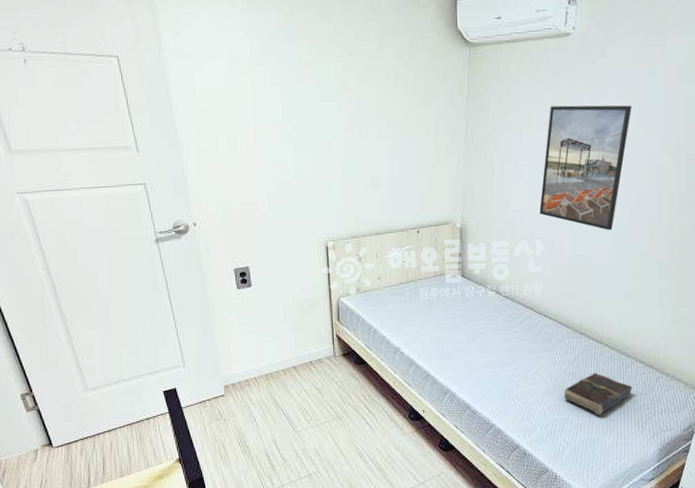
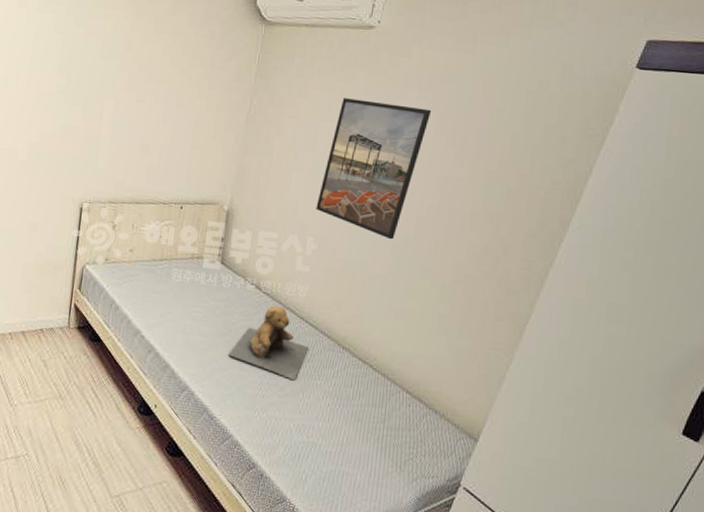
teddy bear: none [480,306,550,369] -> present [228,305,309,381]
book: present [564,373,633,415] -> none [316,395,395,446]

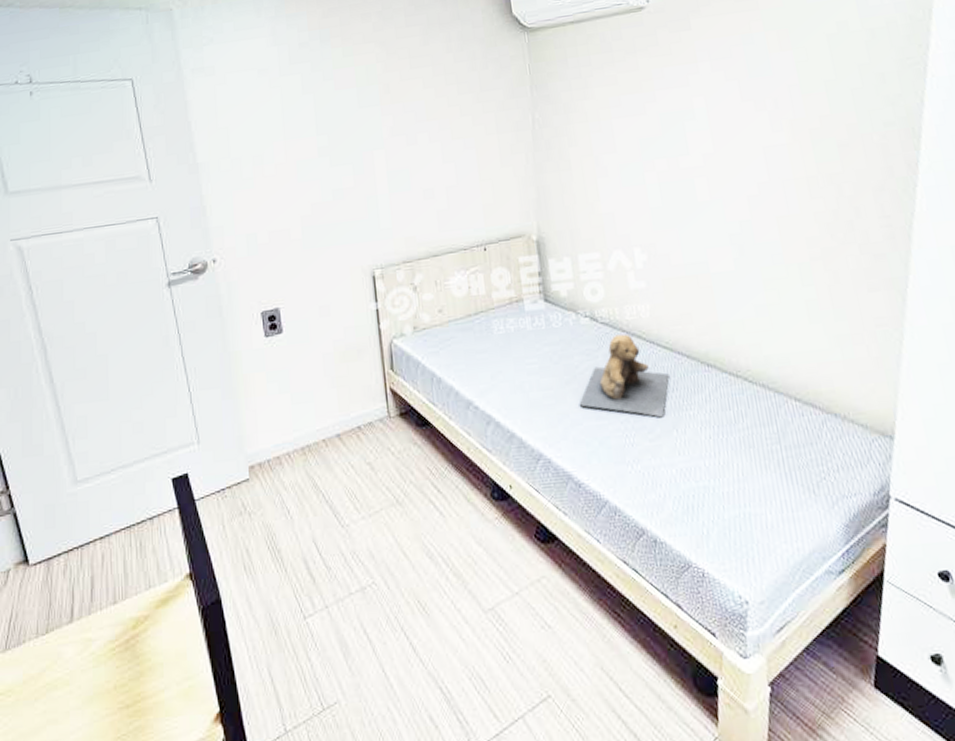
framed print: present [316,98,432,240] -> none [631,78,731,230]

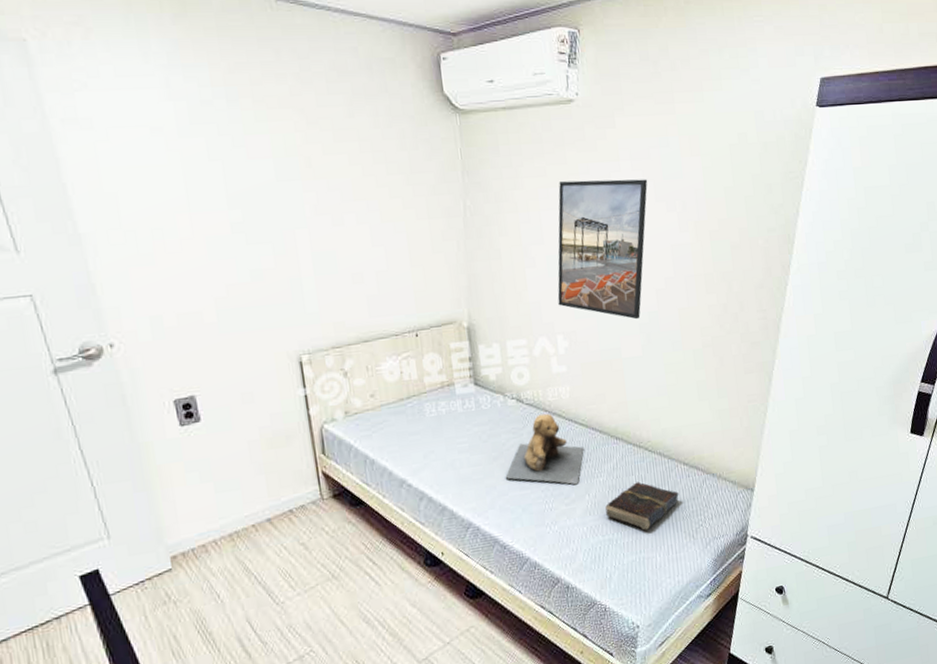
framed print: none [631,78,731,230] -> present [557,179,648,320]
book: none [698,418,791,479] -> present [605,482,679,530]

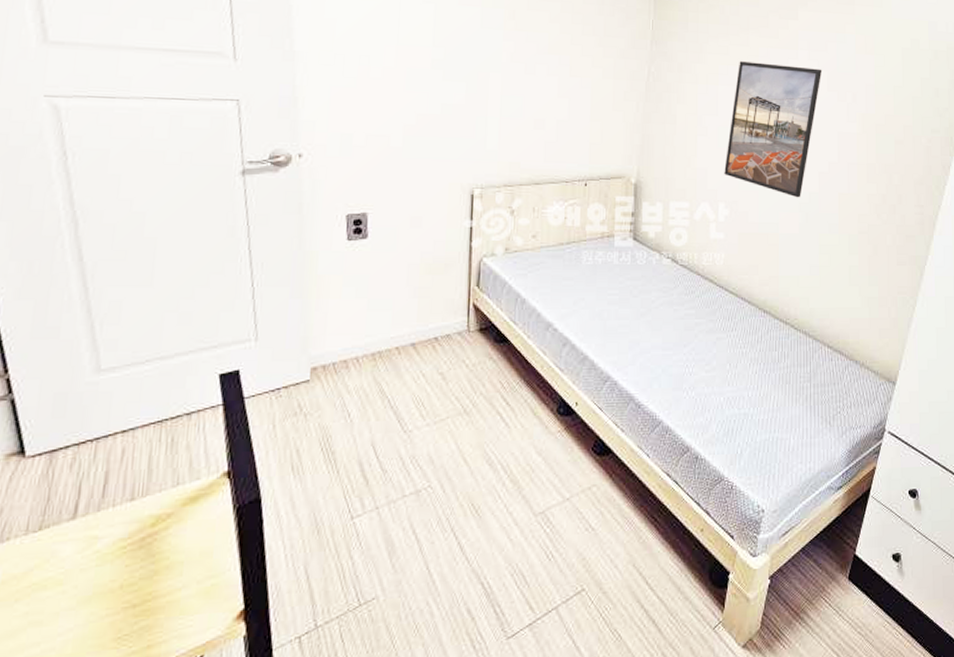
teddy bear: present [505,413,584,485] -> none [650,277,731,353]
book: present [605,482,679,530] -> none [745,358,820,409]

